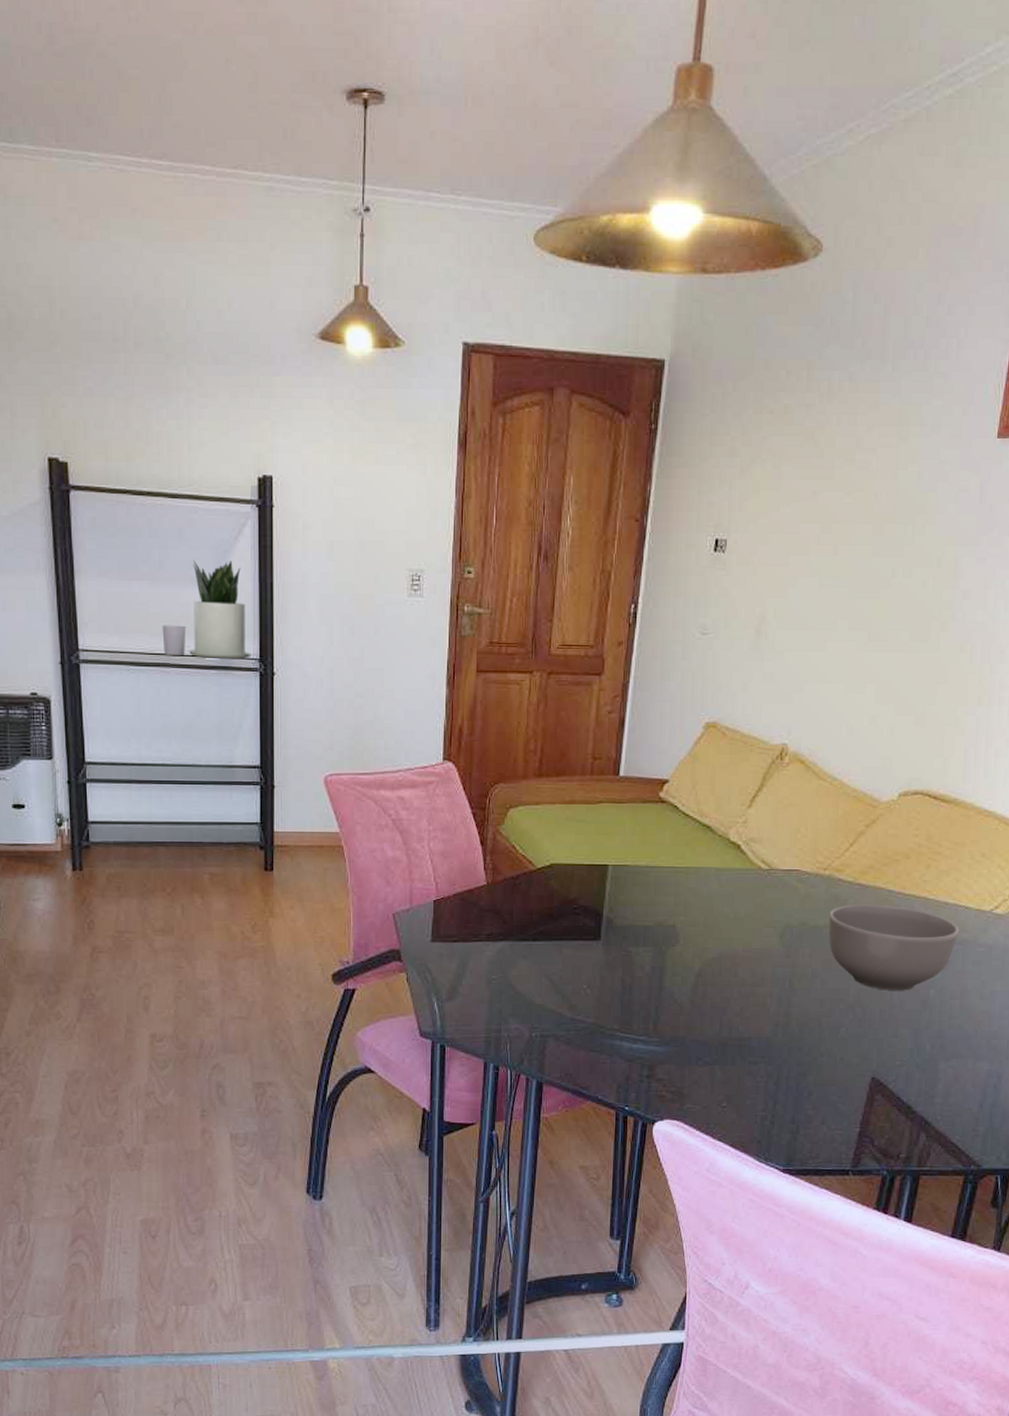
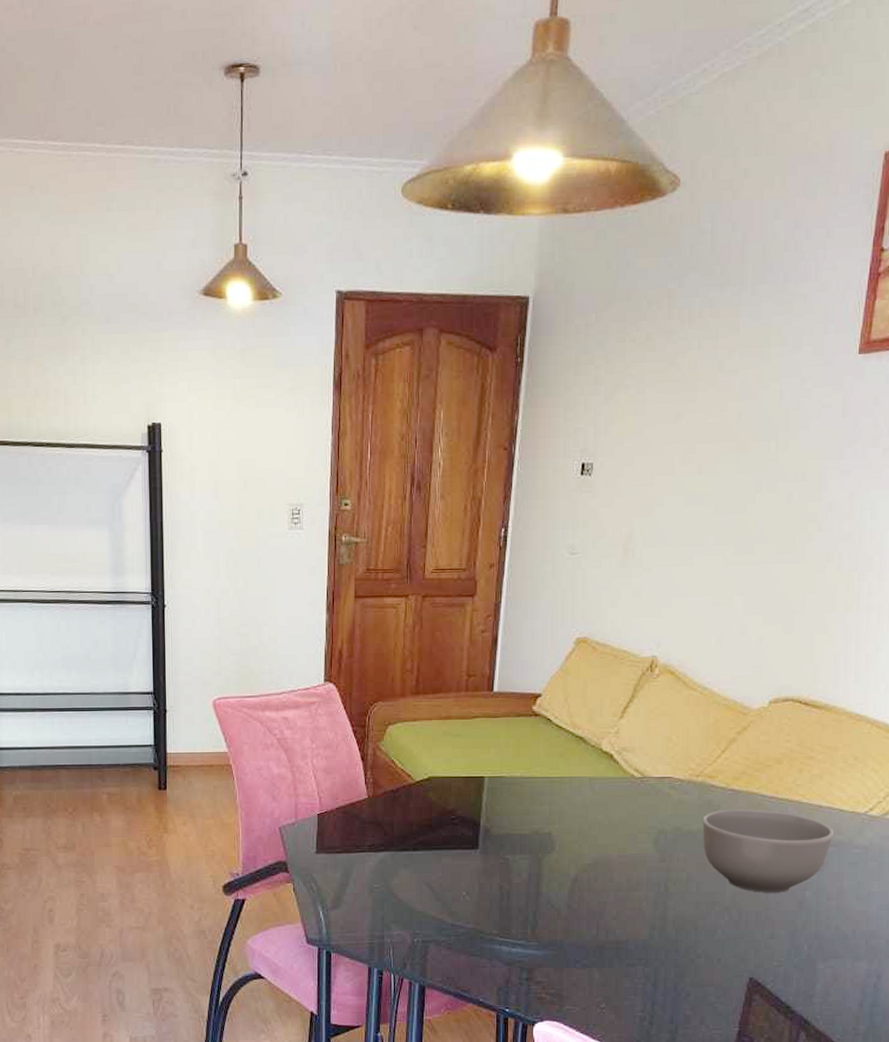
candle holder: present [162,625,186,655] -> none [61,564,84,592]
planter: present [188,560,252,660] -> none [85,503,144,595]

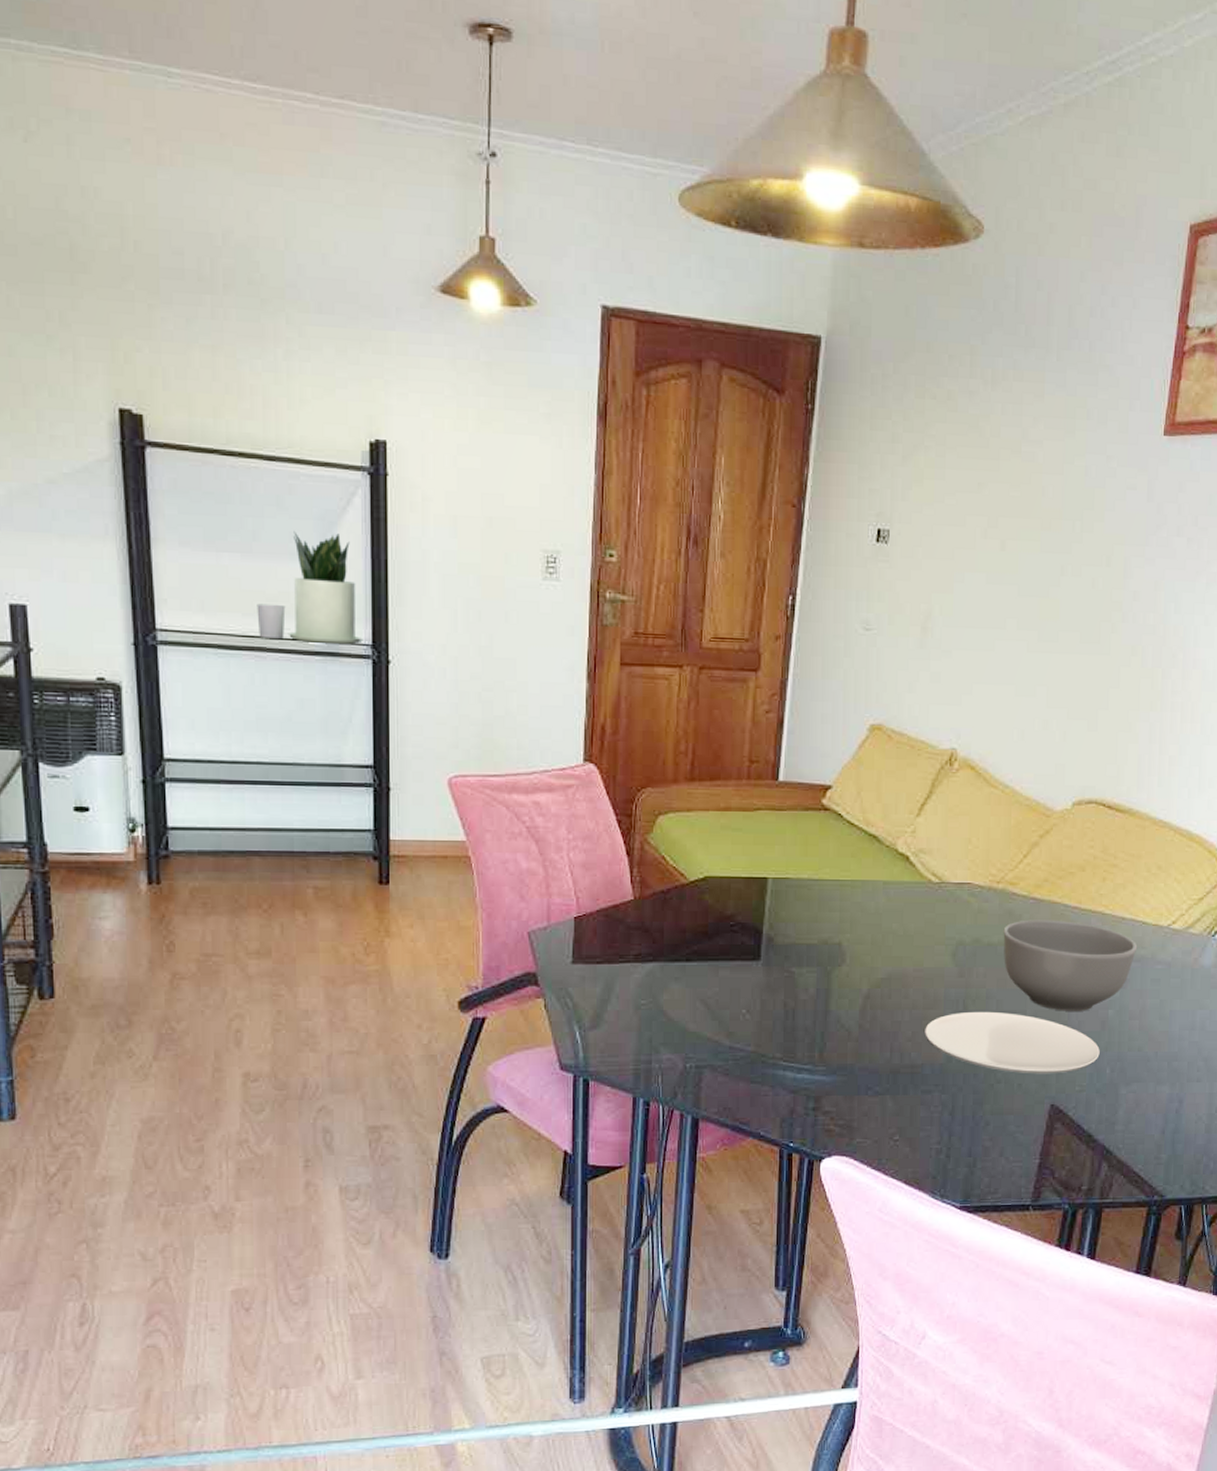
candle holder: none [61,564,84,592] -> present [257,603,286,639]
planter: none [85,503,144,595] -> present [288,531,363,645]
plate: none [629,893,797,950] -> present [925,1011,1100,1074]

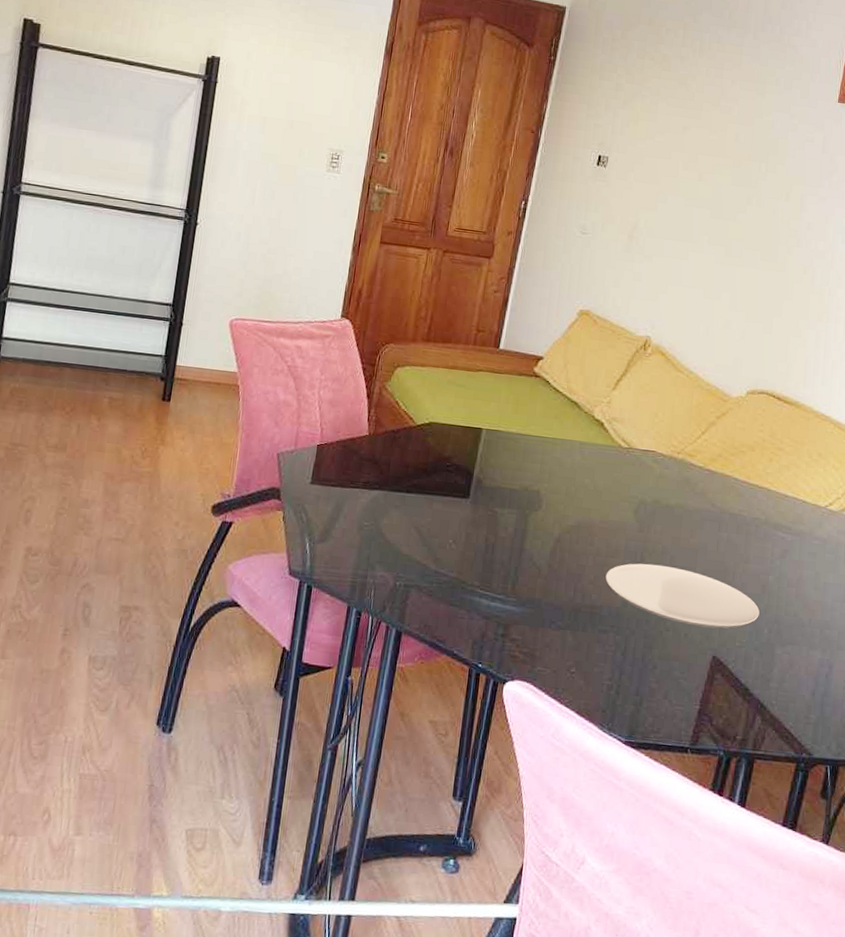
candle holder: present [257,603,286,639] -> none [99,170,124,198]
planter: present [288,531,363,645] -> none [122,118,181,208]
bowl: present [1003,919,1138,1011] -> none [679,488,798,575]

